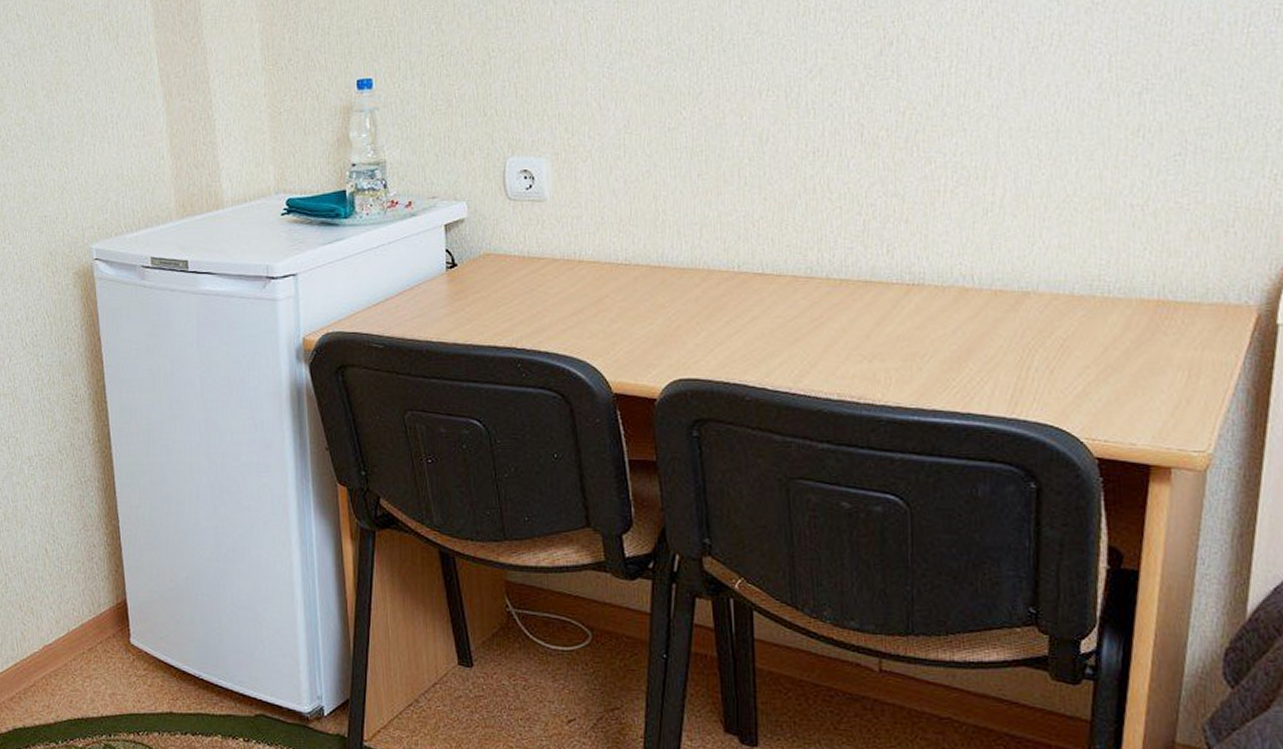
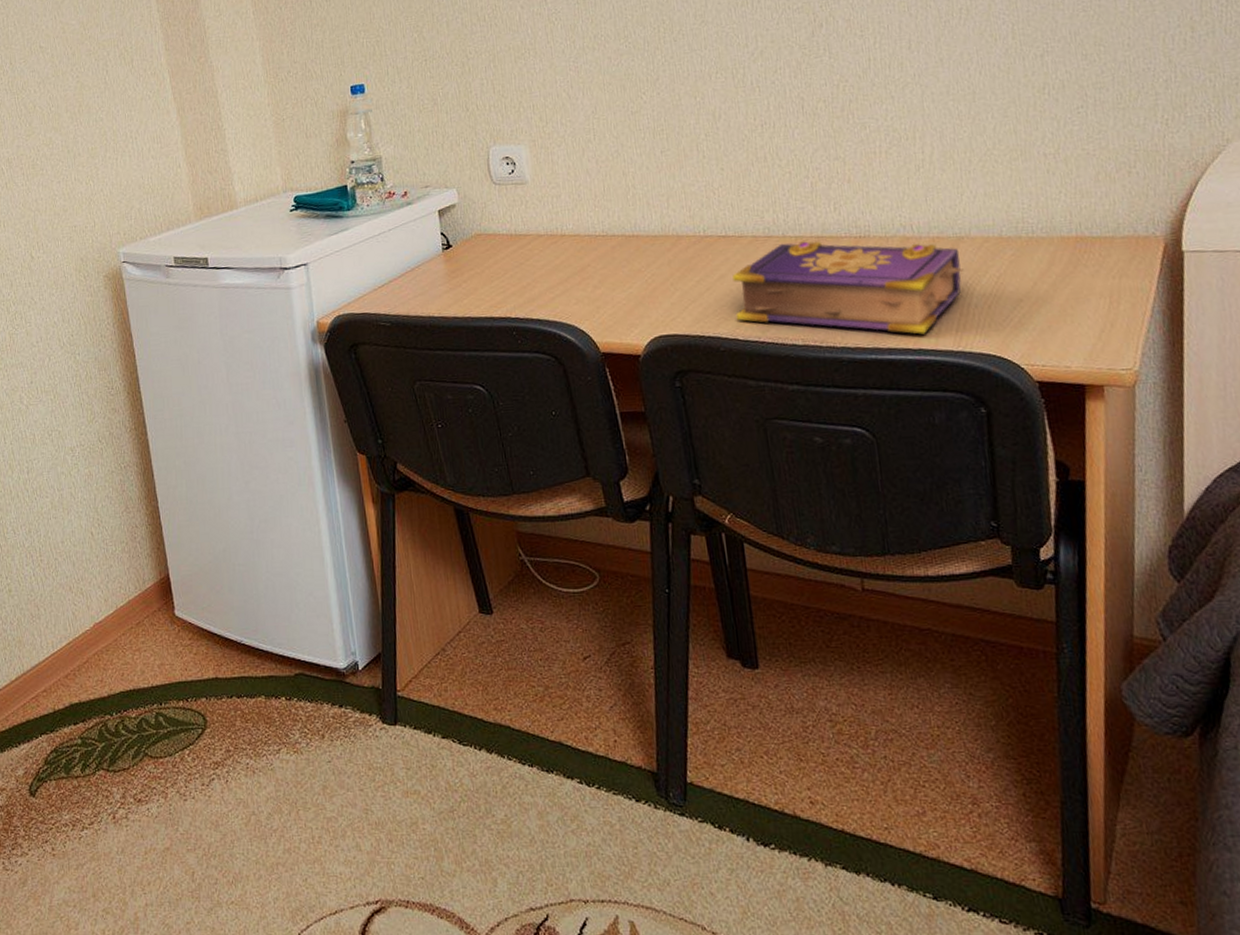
book: none [766,285,1027,397] -> present [732,241,964,334]

